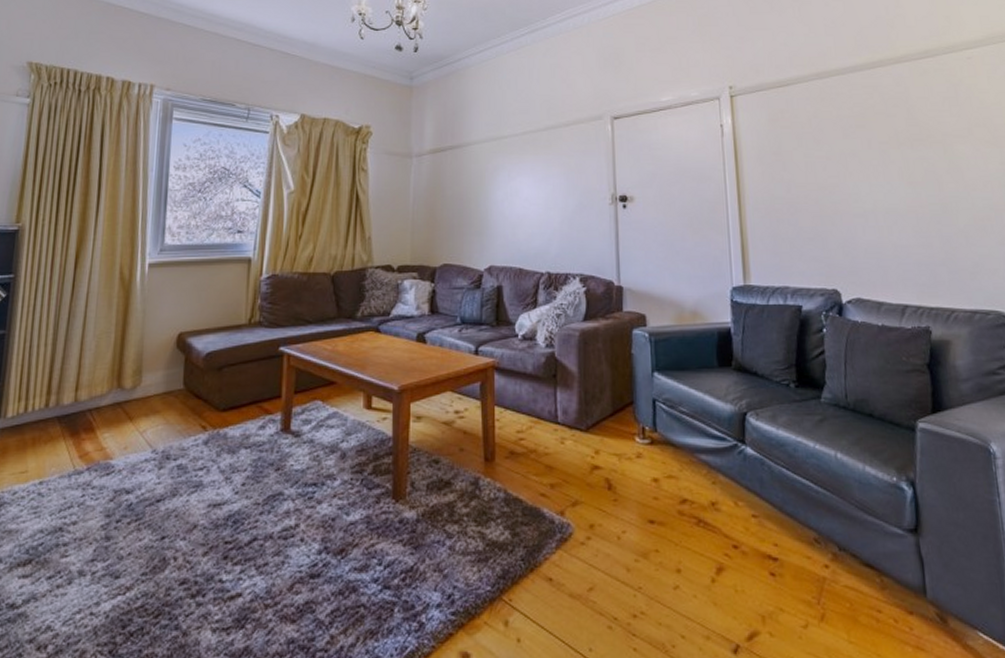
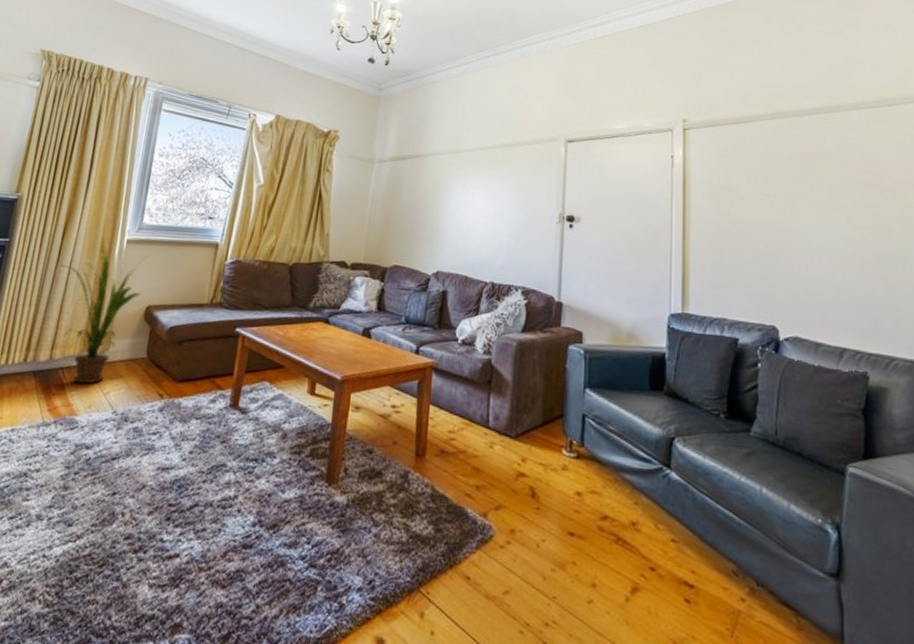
house plant: none [77,279,175,424] -> present [62,252,149,384]

